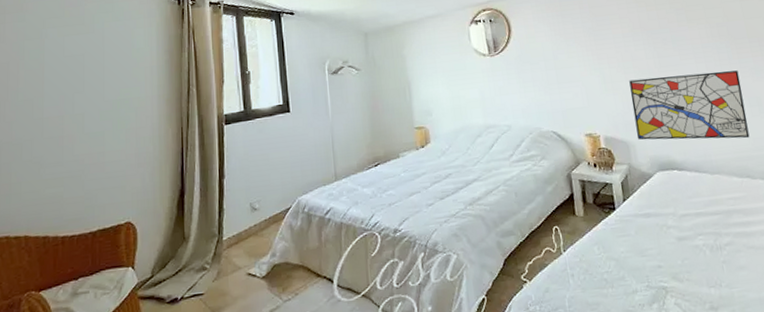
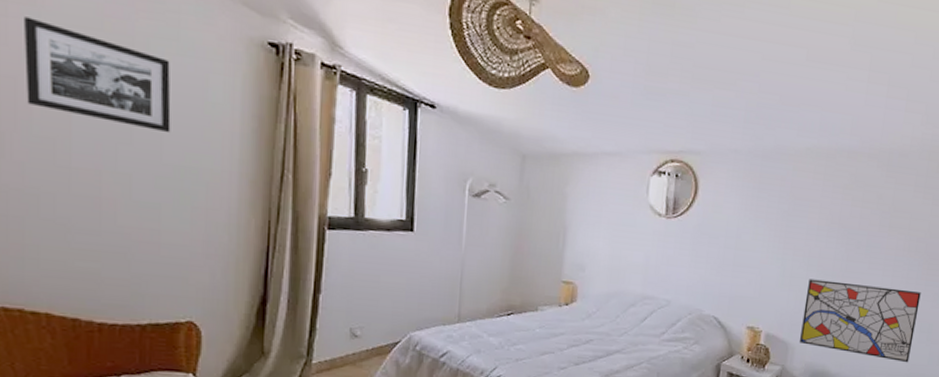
picture frame: none [14,20,110,80] -> present [23,17,171,133]

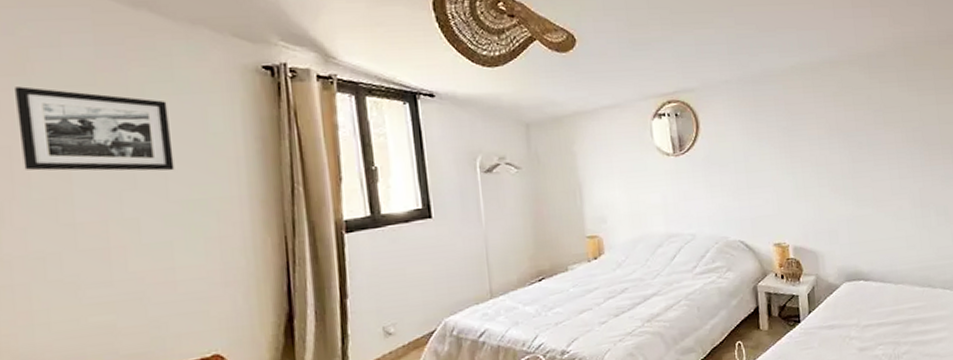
wall art: present [799,279,921,363] -> none [822,178,934,250]

